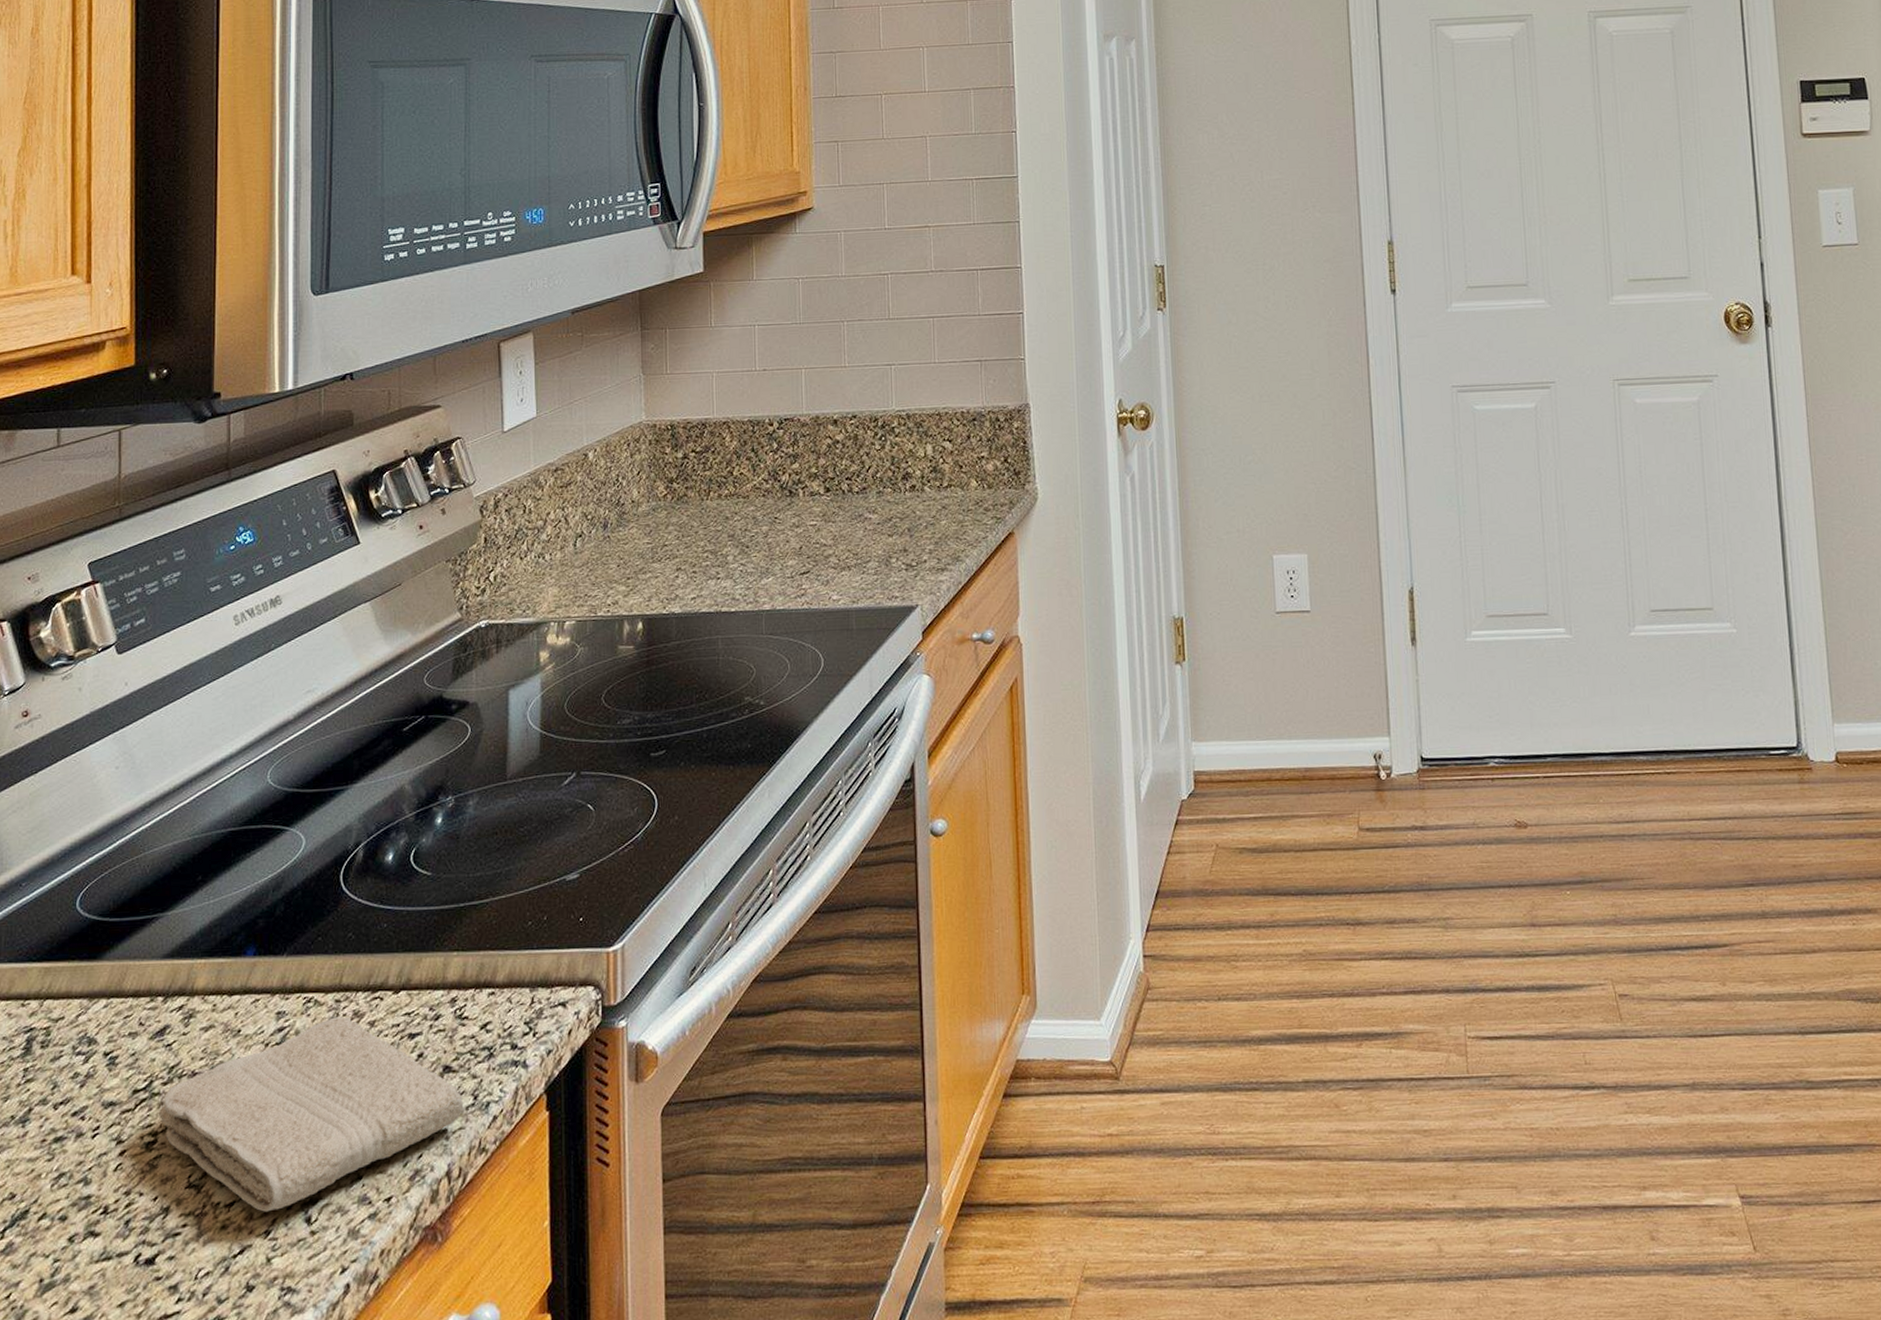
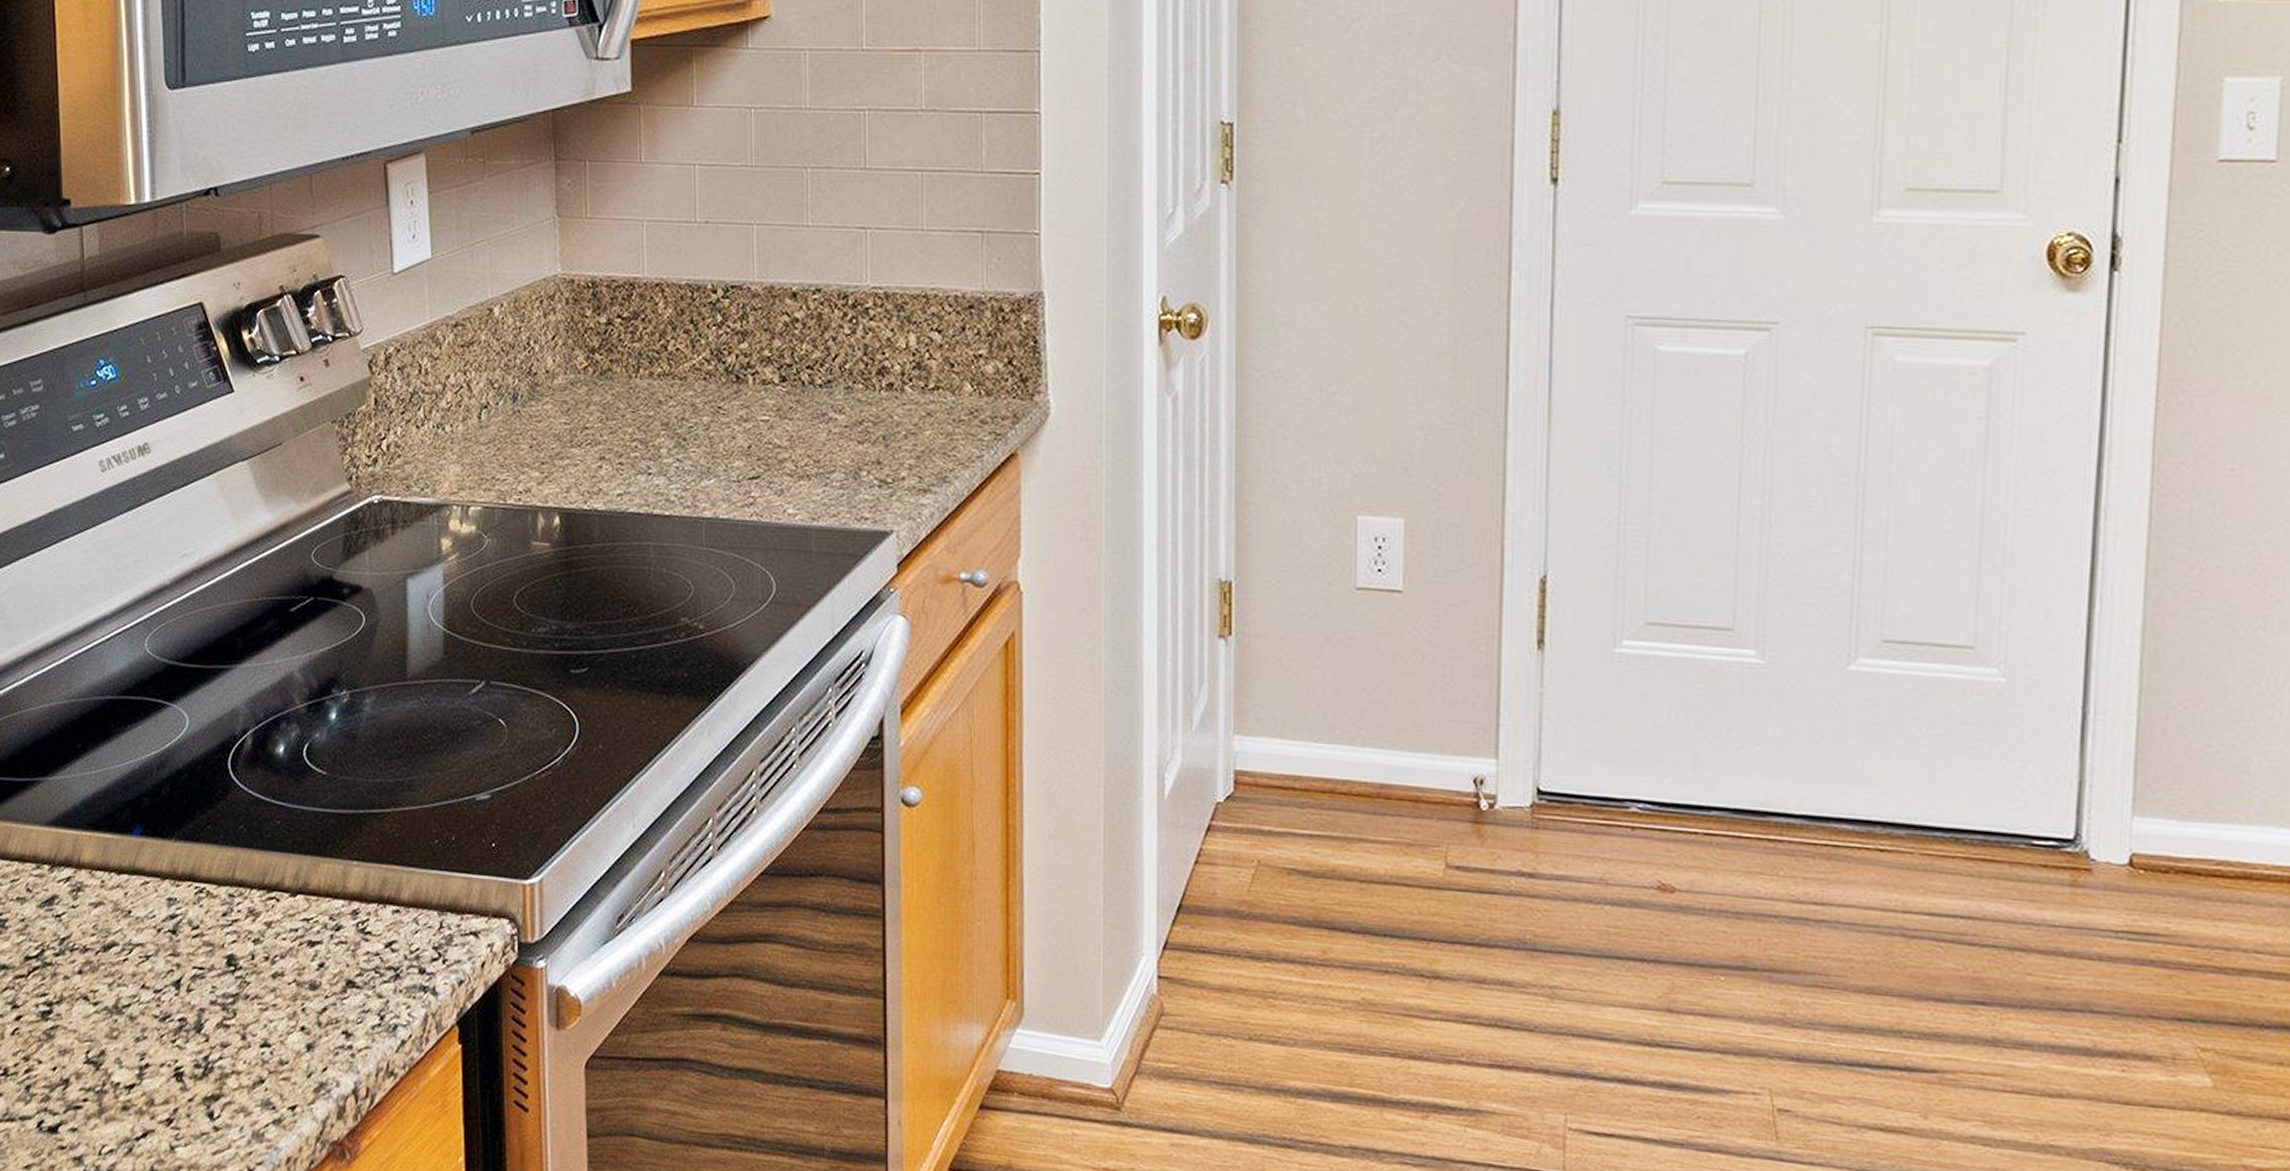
washcloth: present [159,1017,465,1212] -> none [53,912,371,1100]

